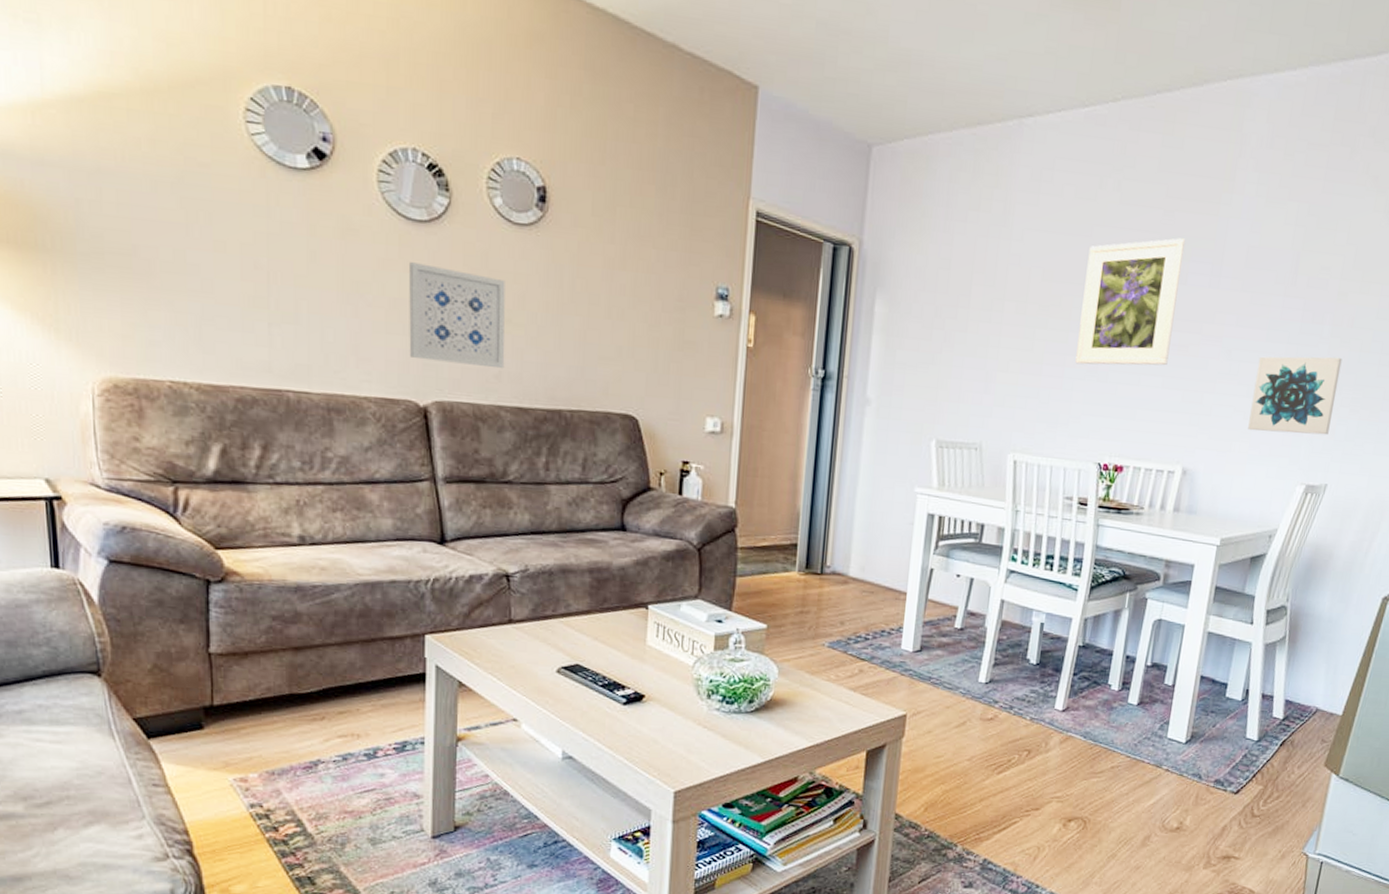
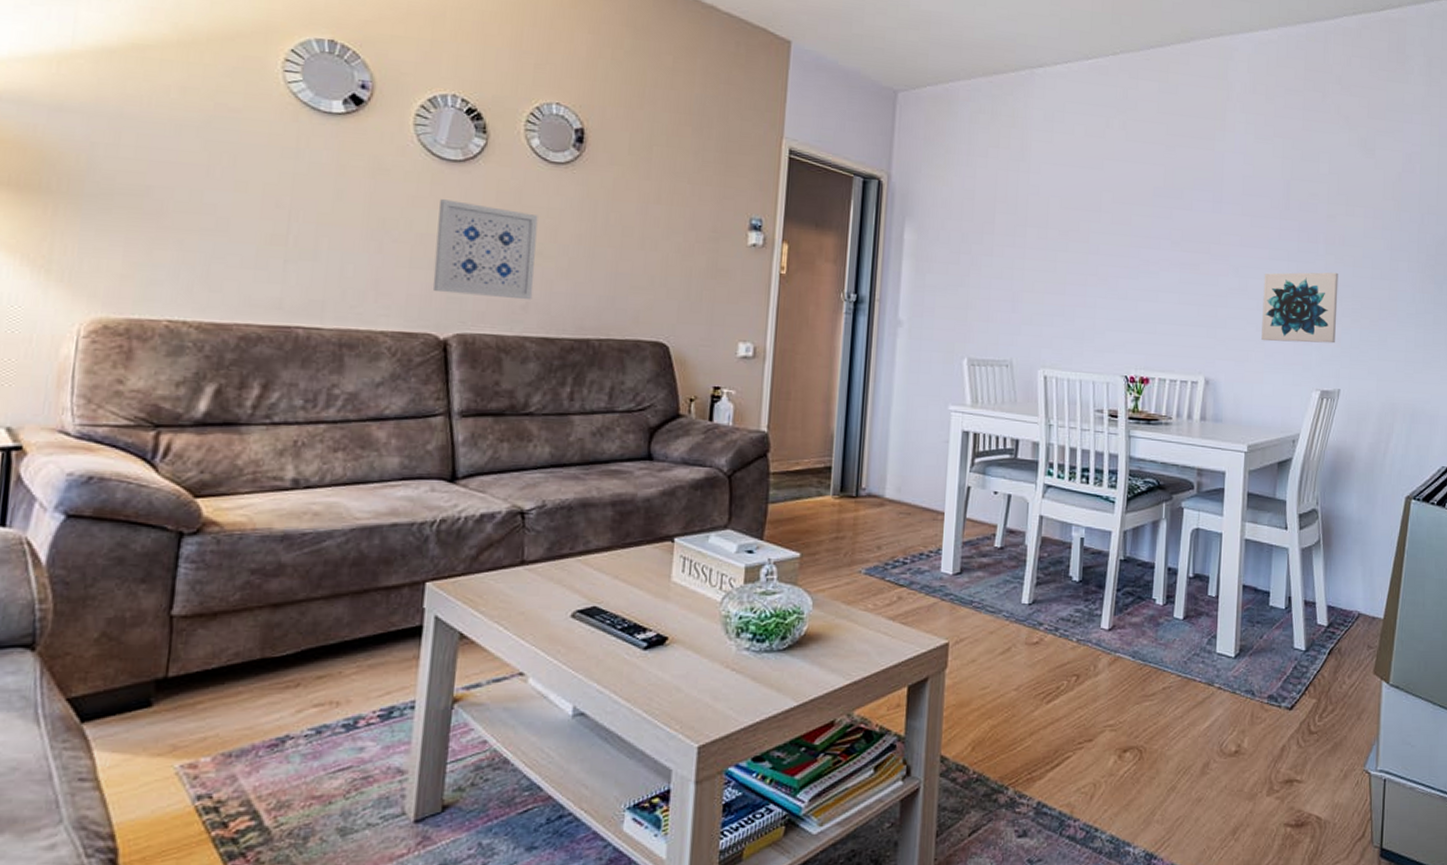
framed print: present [1075,238,1186,366] -> none [1096,169,1188,284]

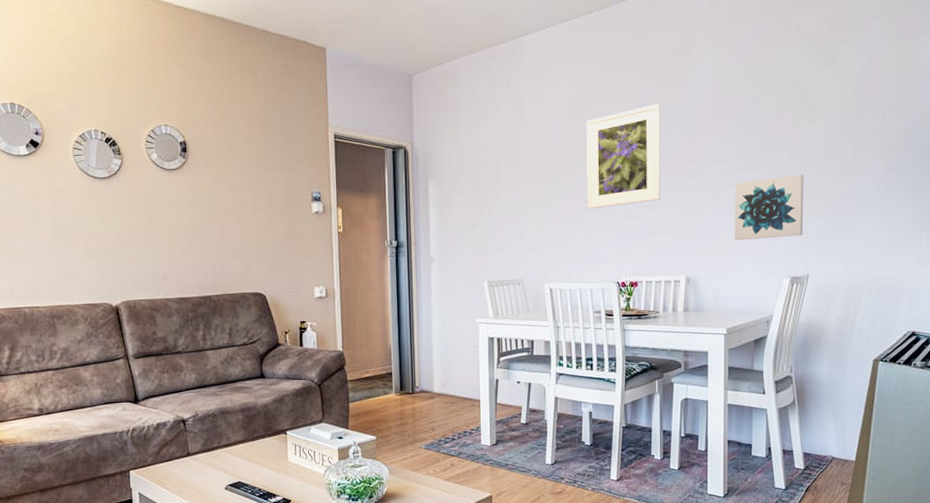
wall art: present [432,199,538,300] -> none [98,207,169,274]
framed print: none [1096,169,1188,284] -> present [586,103,661,209]

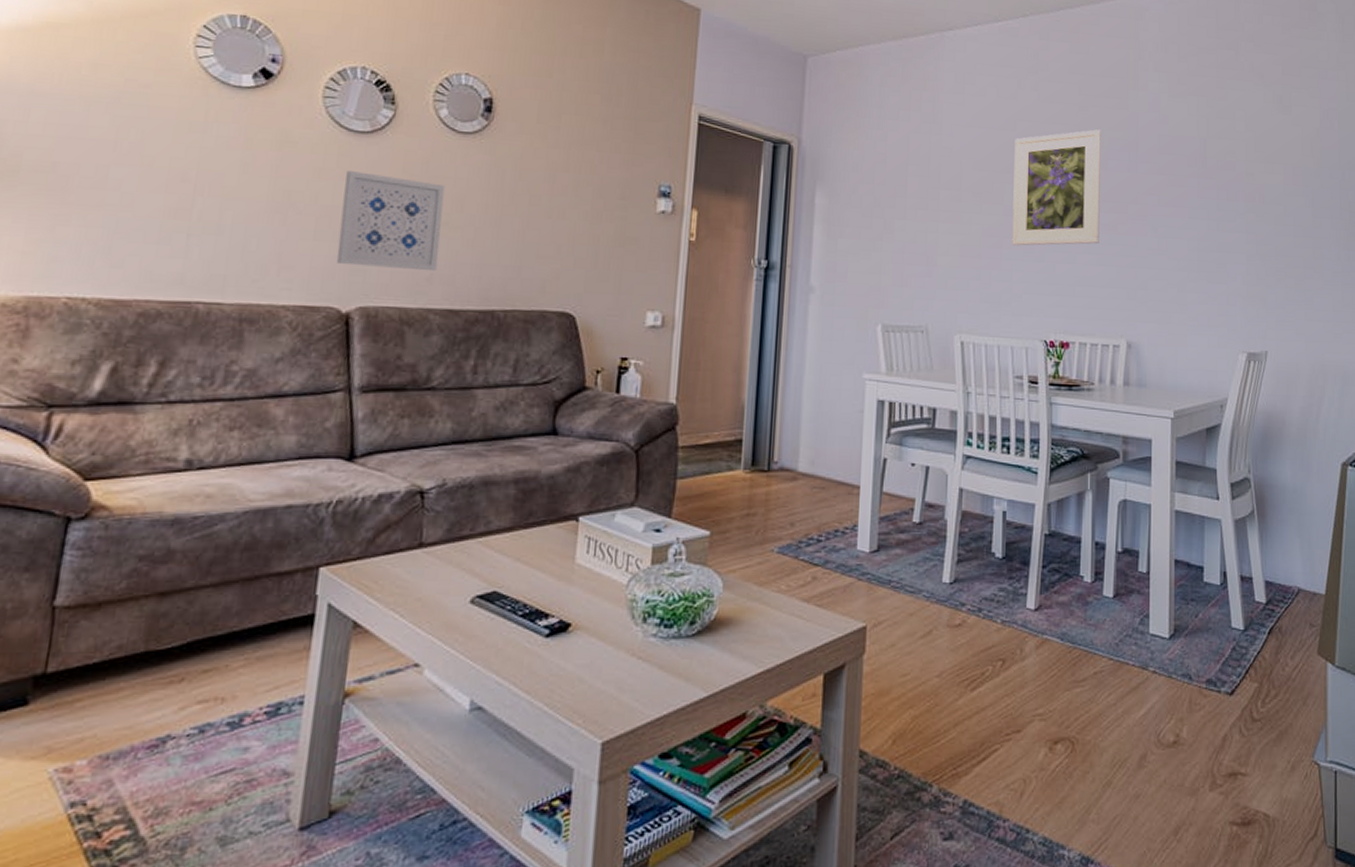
wall art: none [98,207,169,274] -> present [336,171,445,272]
wall art: present [735,174,804,241] -> none [1184,230,1261,304]

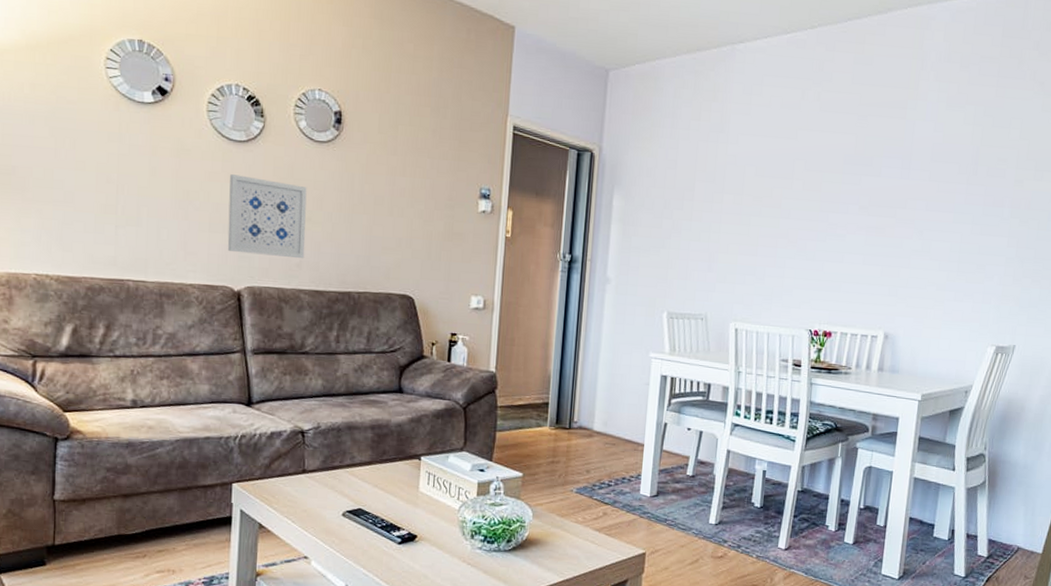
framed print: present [1012,129,1102,246] -> none [786,138,879,246]

